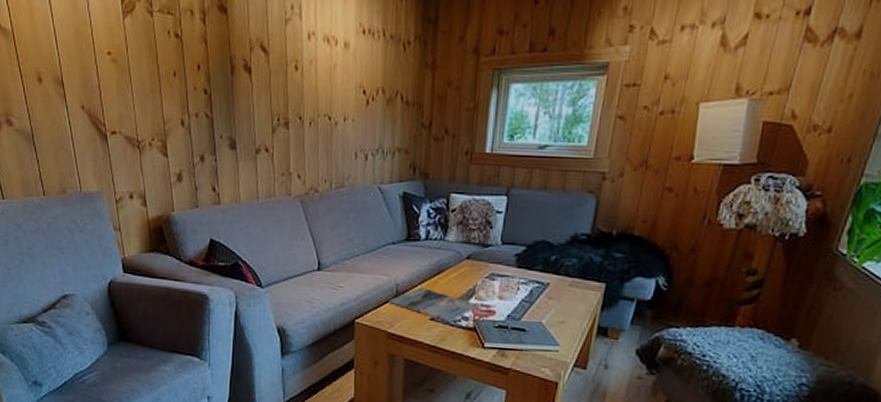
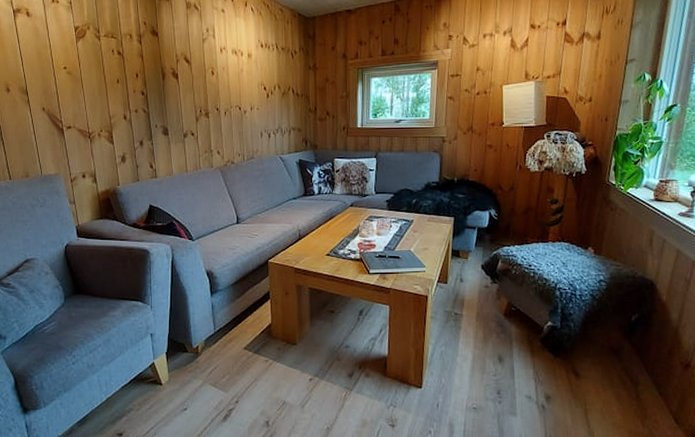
magazine: present [388,287,480,323] -> none [293,230,364,257]

